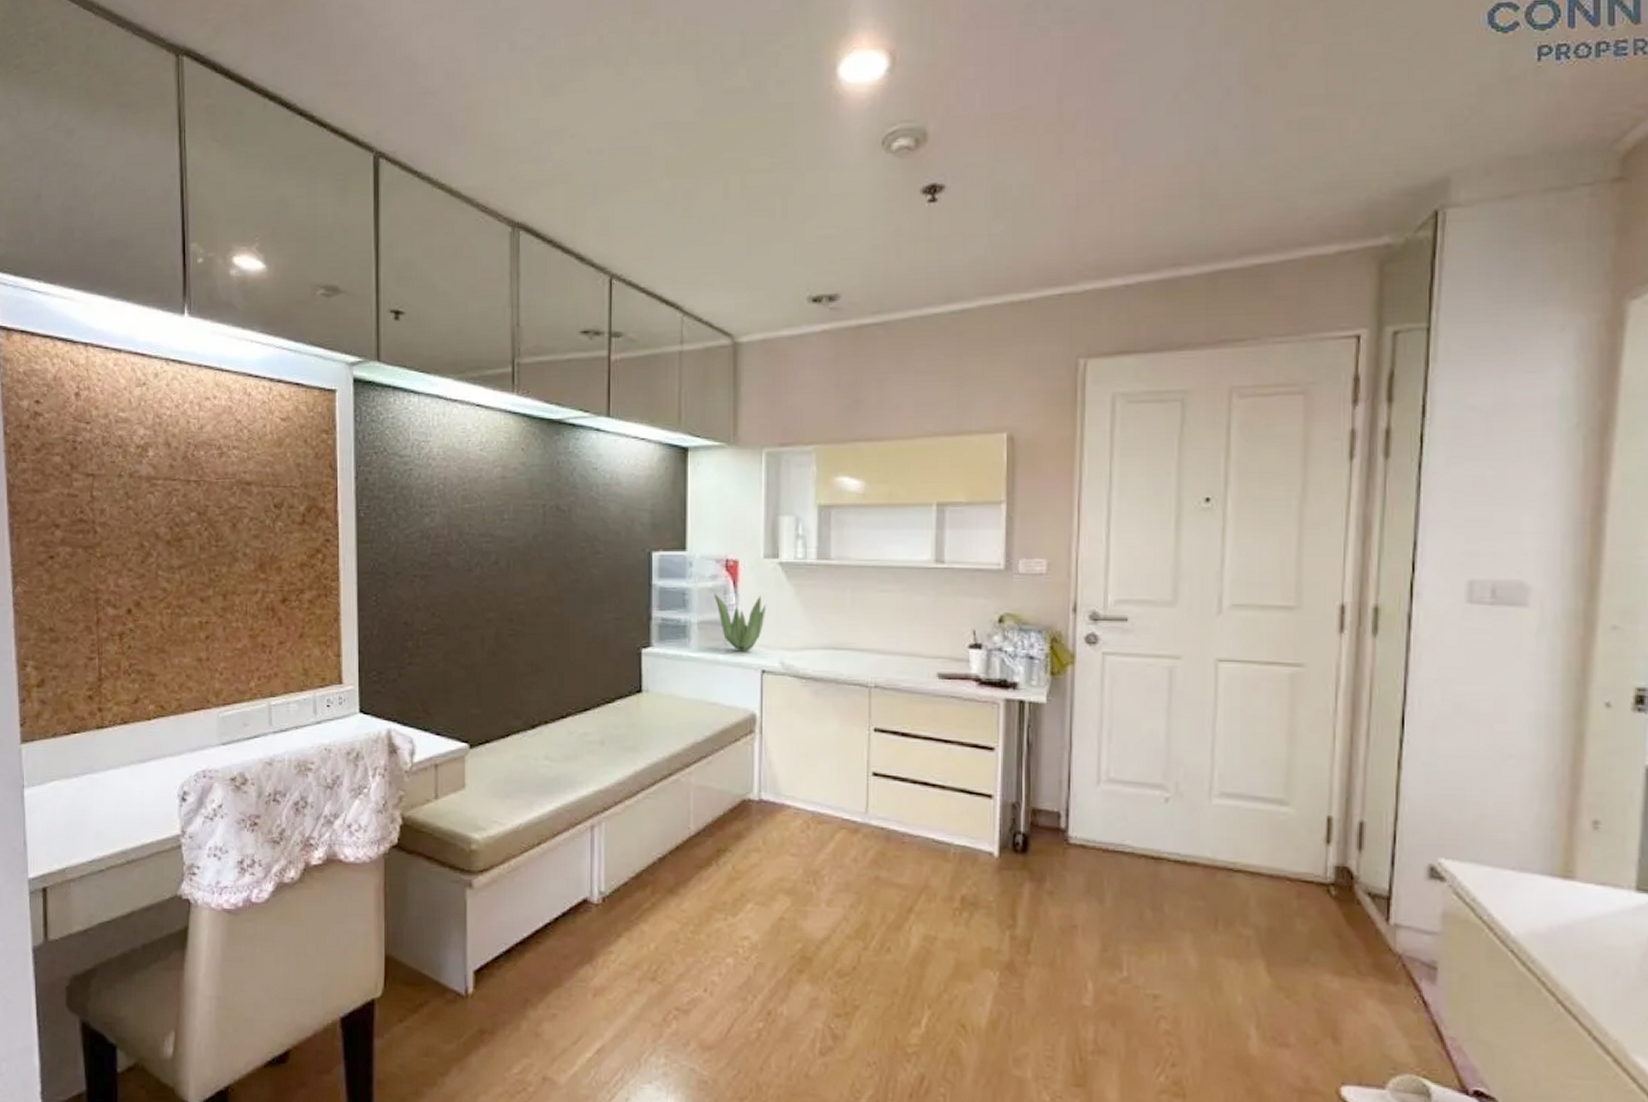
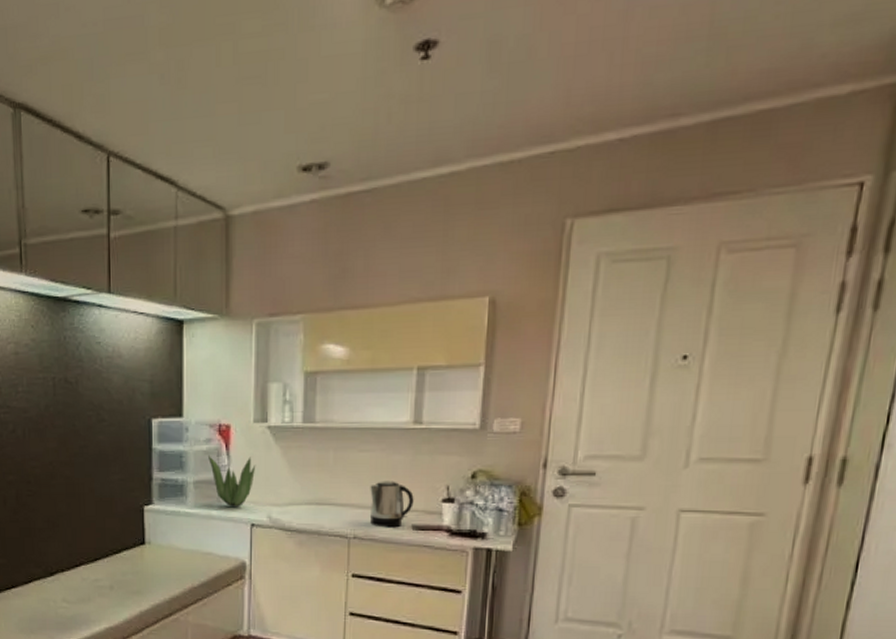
kettle: none [891,624,938,676] -> present [369,481,414,528]

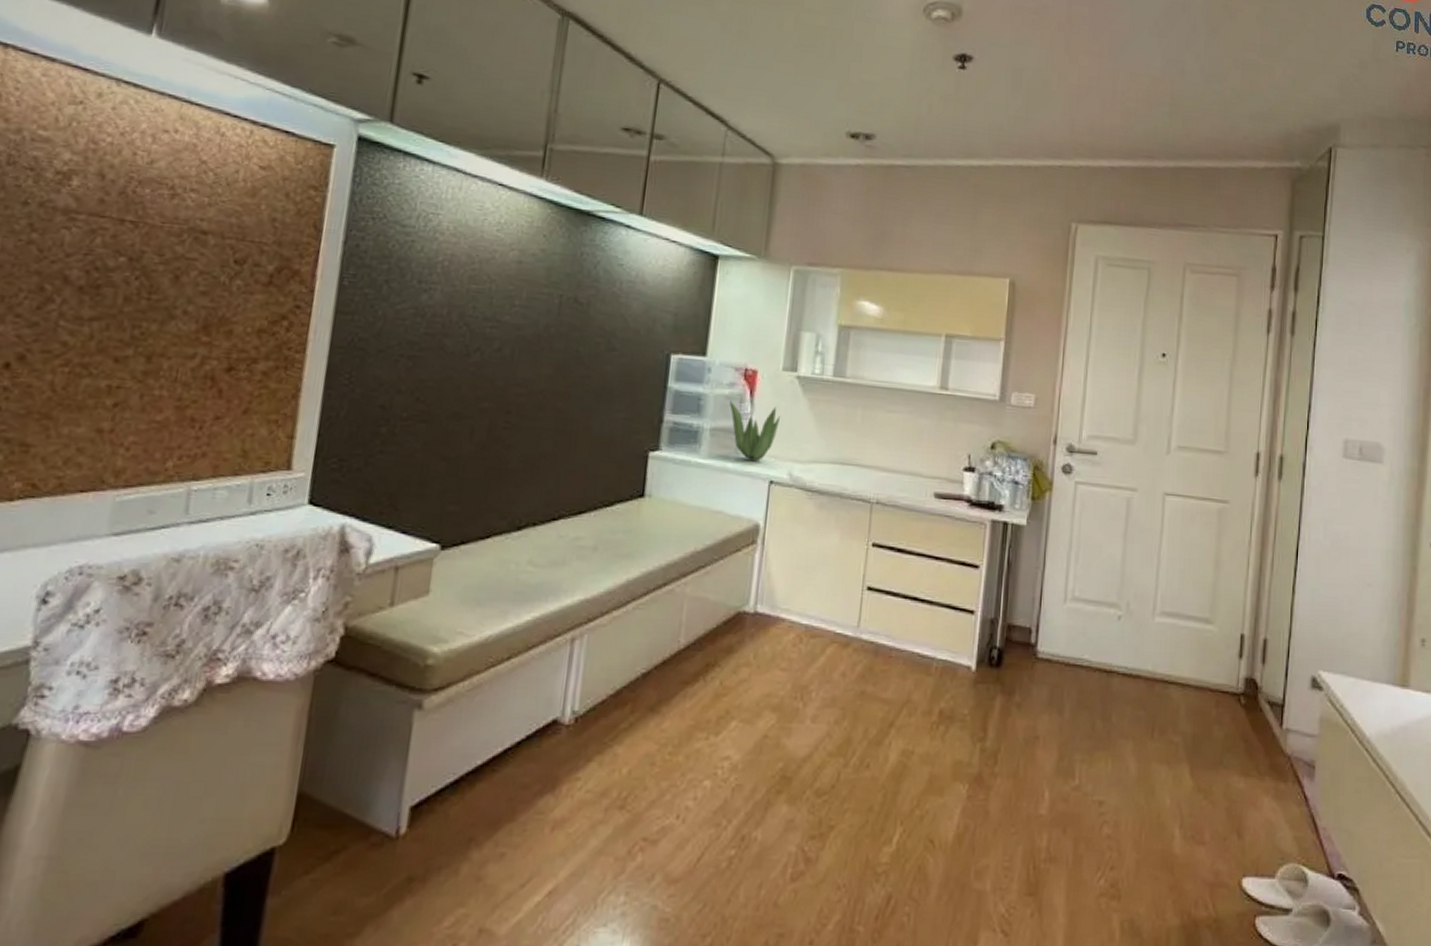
kettle: present [369,481,414,528] -> none [893,444,937,495]

